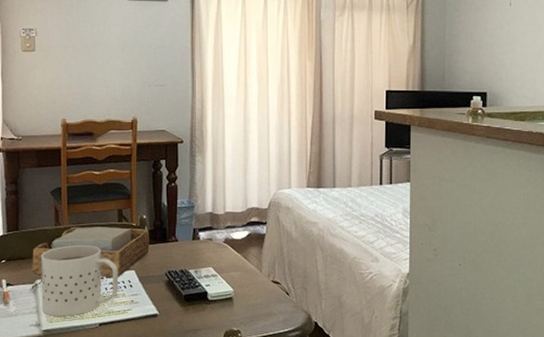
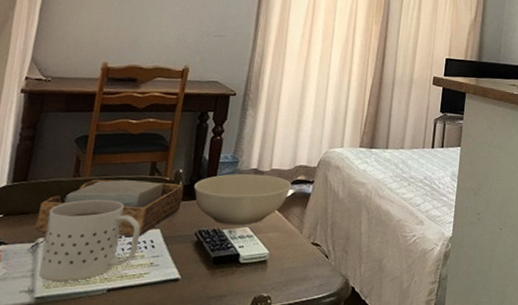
bowl: none [158,217,246,266] -> present [194,173,292,226]

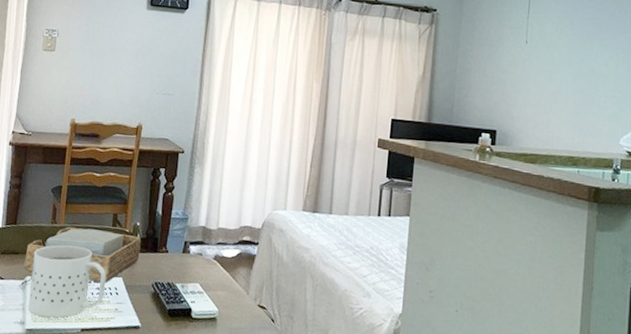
bowl: present [194,173,292,226] -> none [150,230,238,281]

